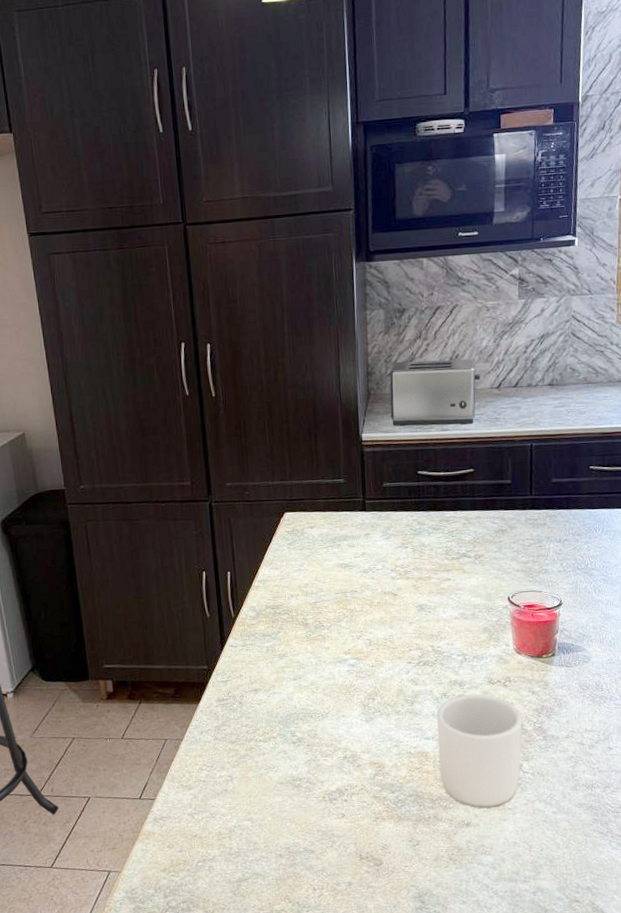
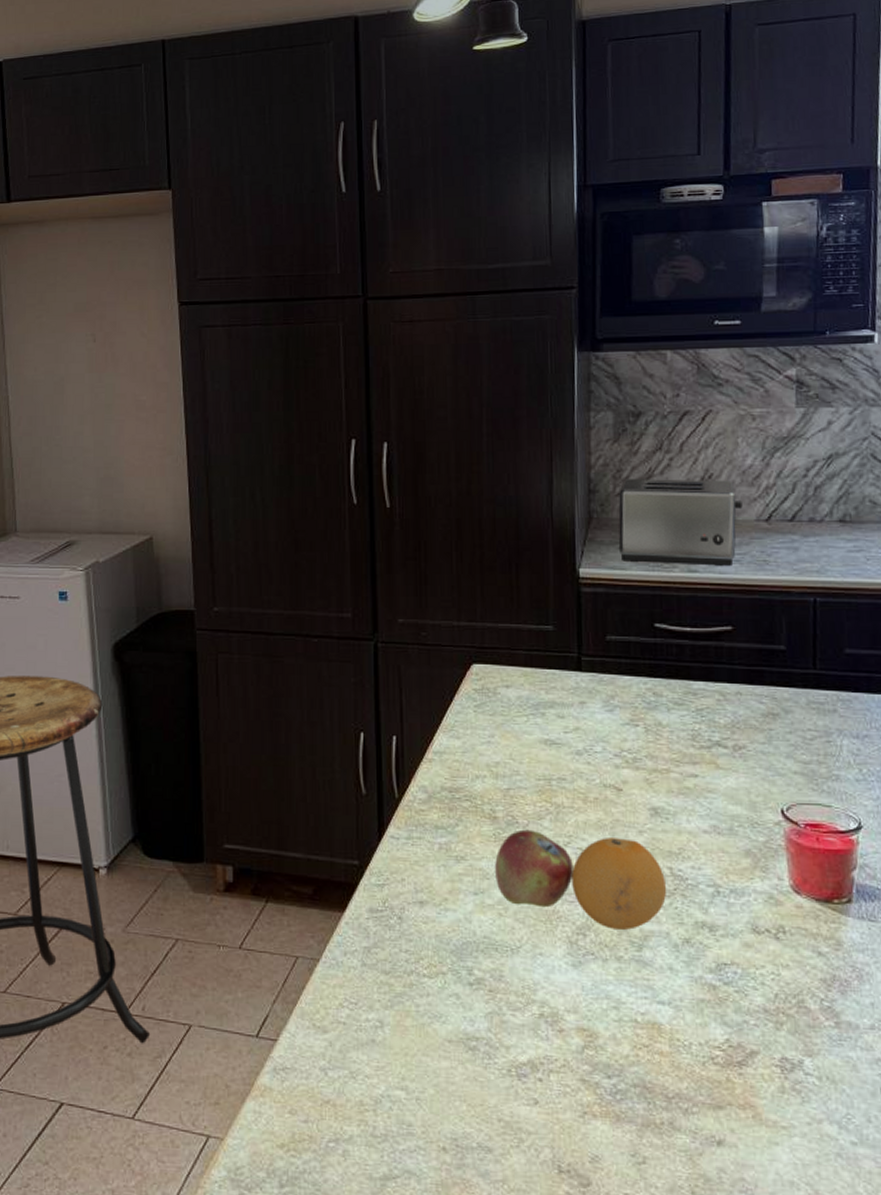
fruit: none [308,630,364,684] -> present [495,829,573,908]
fruit: none [363,628,430,693] -> present [572,836,667,930]
mug: present [436,693,523,808] -> none [674,942,804,1121]

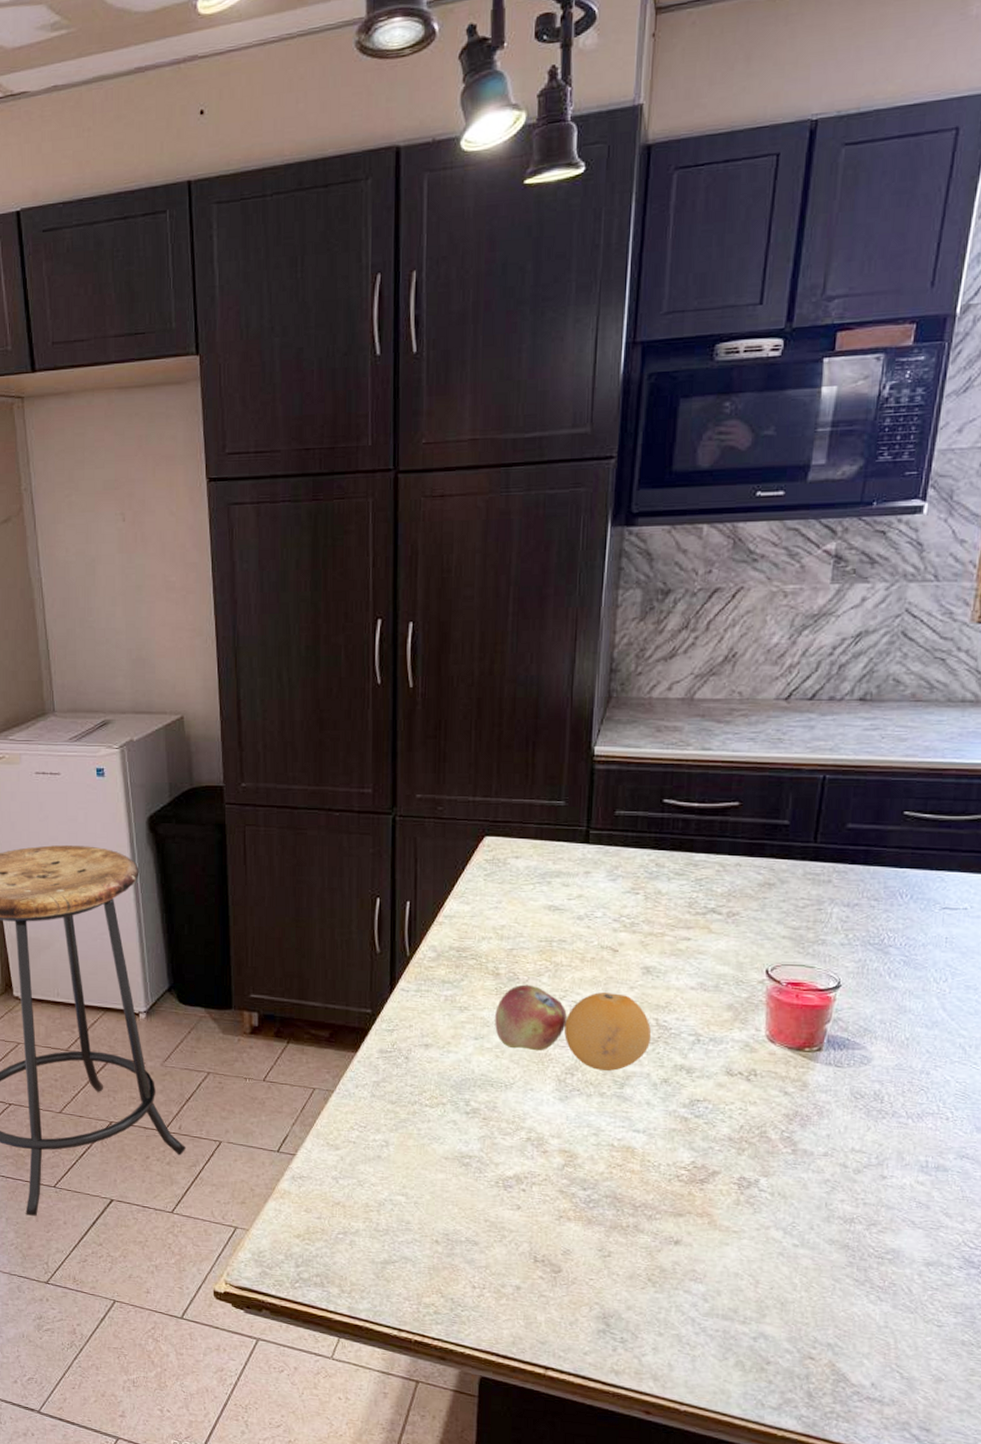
toaster: present [618,479,743,567] -> none [635,658,764,745]

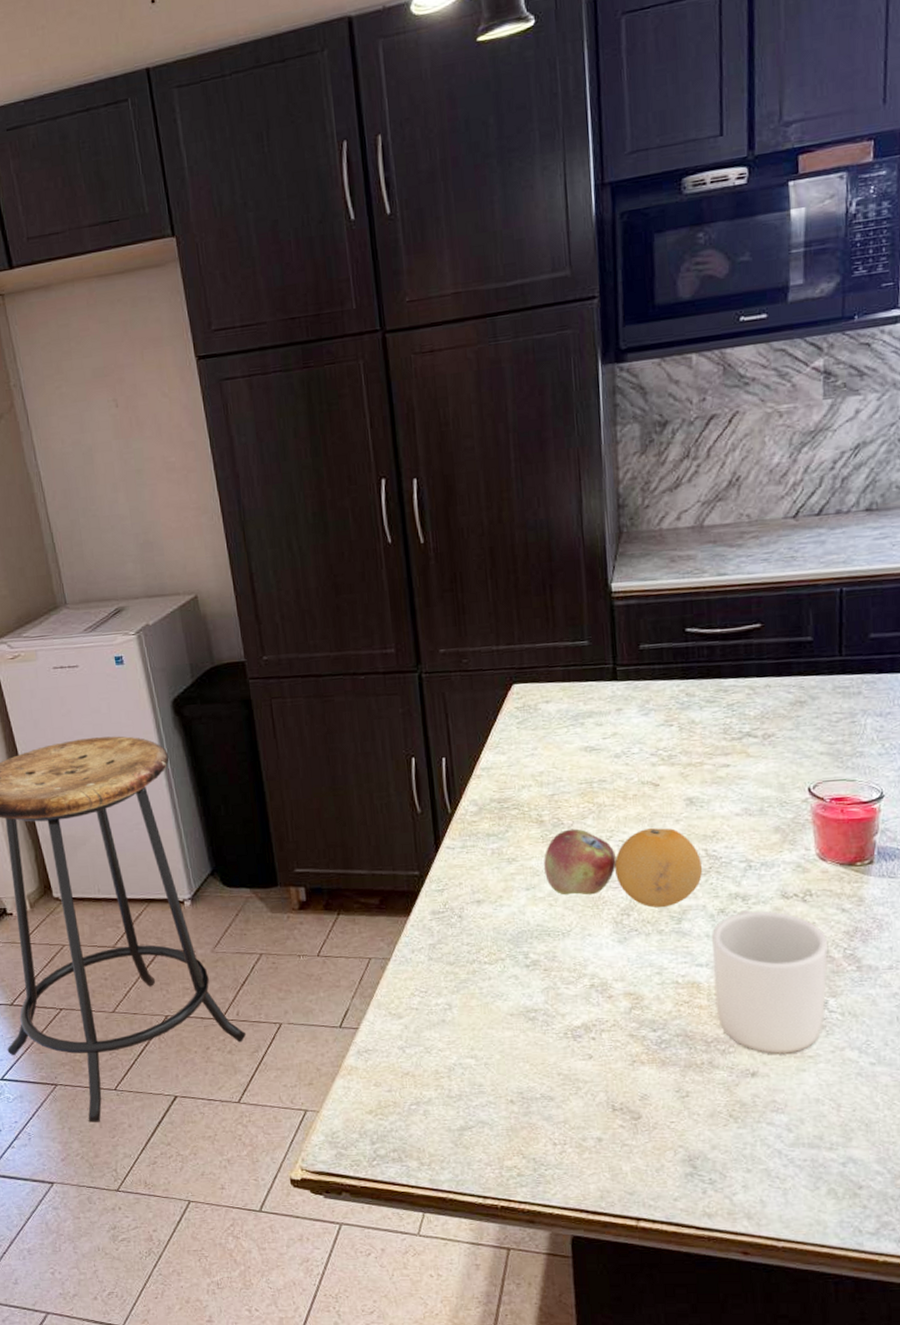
mug: none [647,1082,767,1226] -> present [711,910,829,1054]

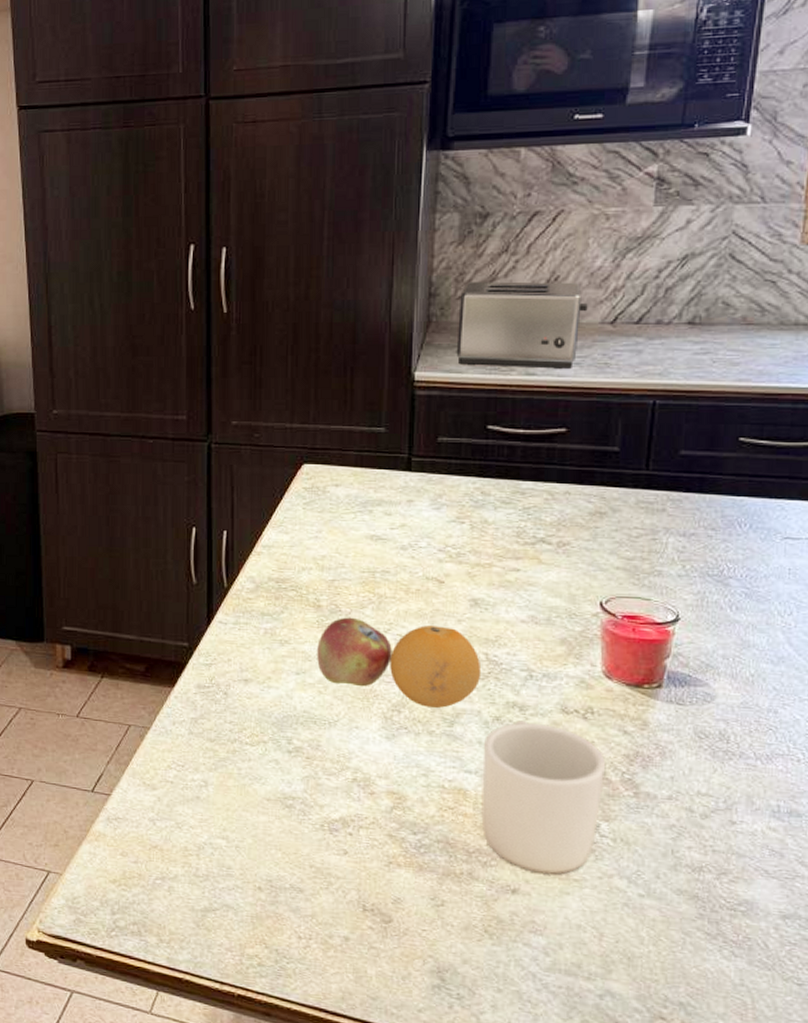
toaster: none [647,481,770,573] -> present [456,281,588,370]

